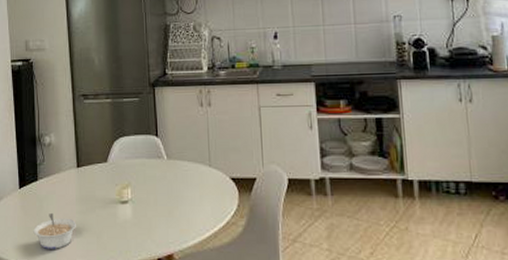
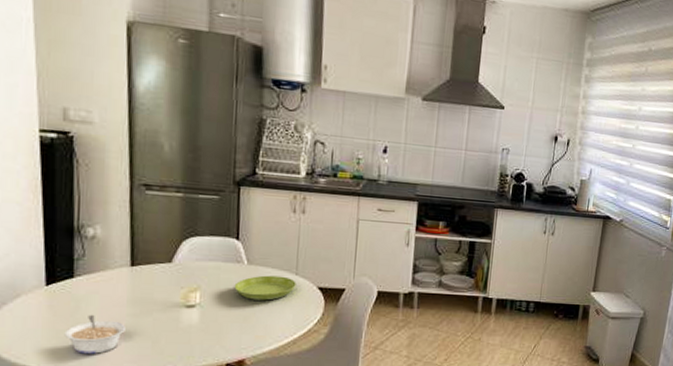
saucer: none [158,169,211,194] -> present [234,275,296,301]

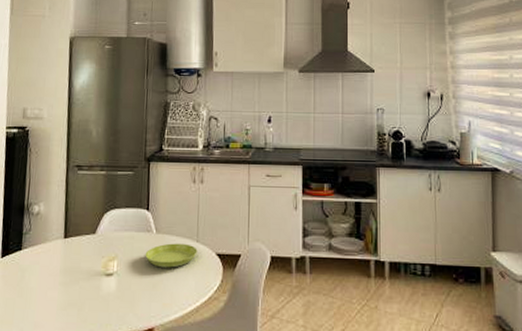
legume: present [64,314,125,354] -> none [11,283,58,321]

